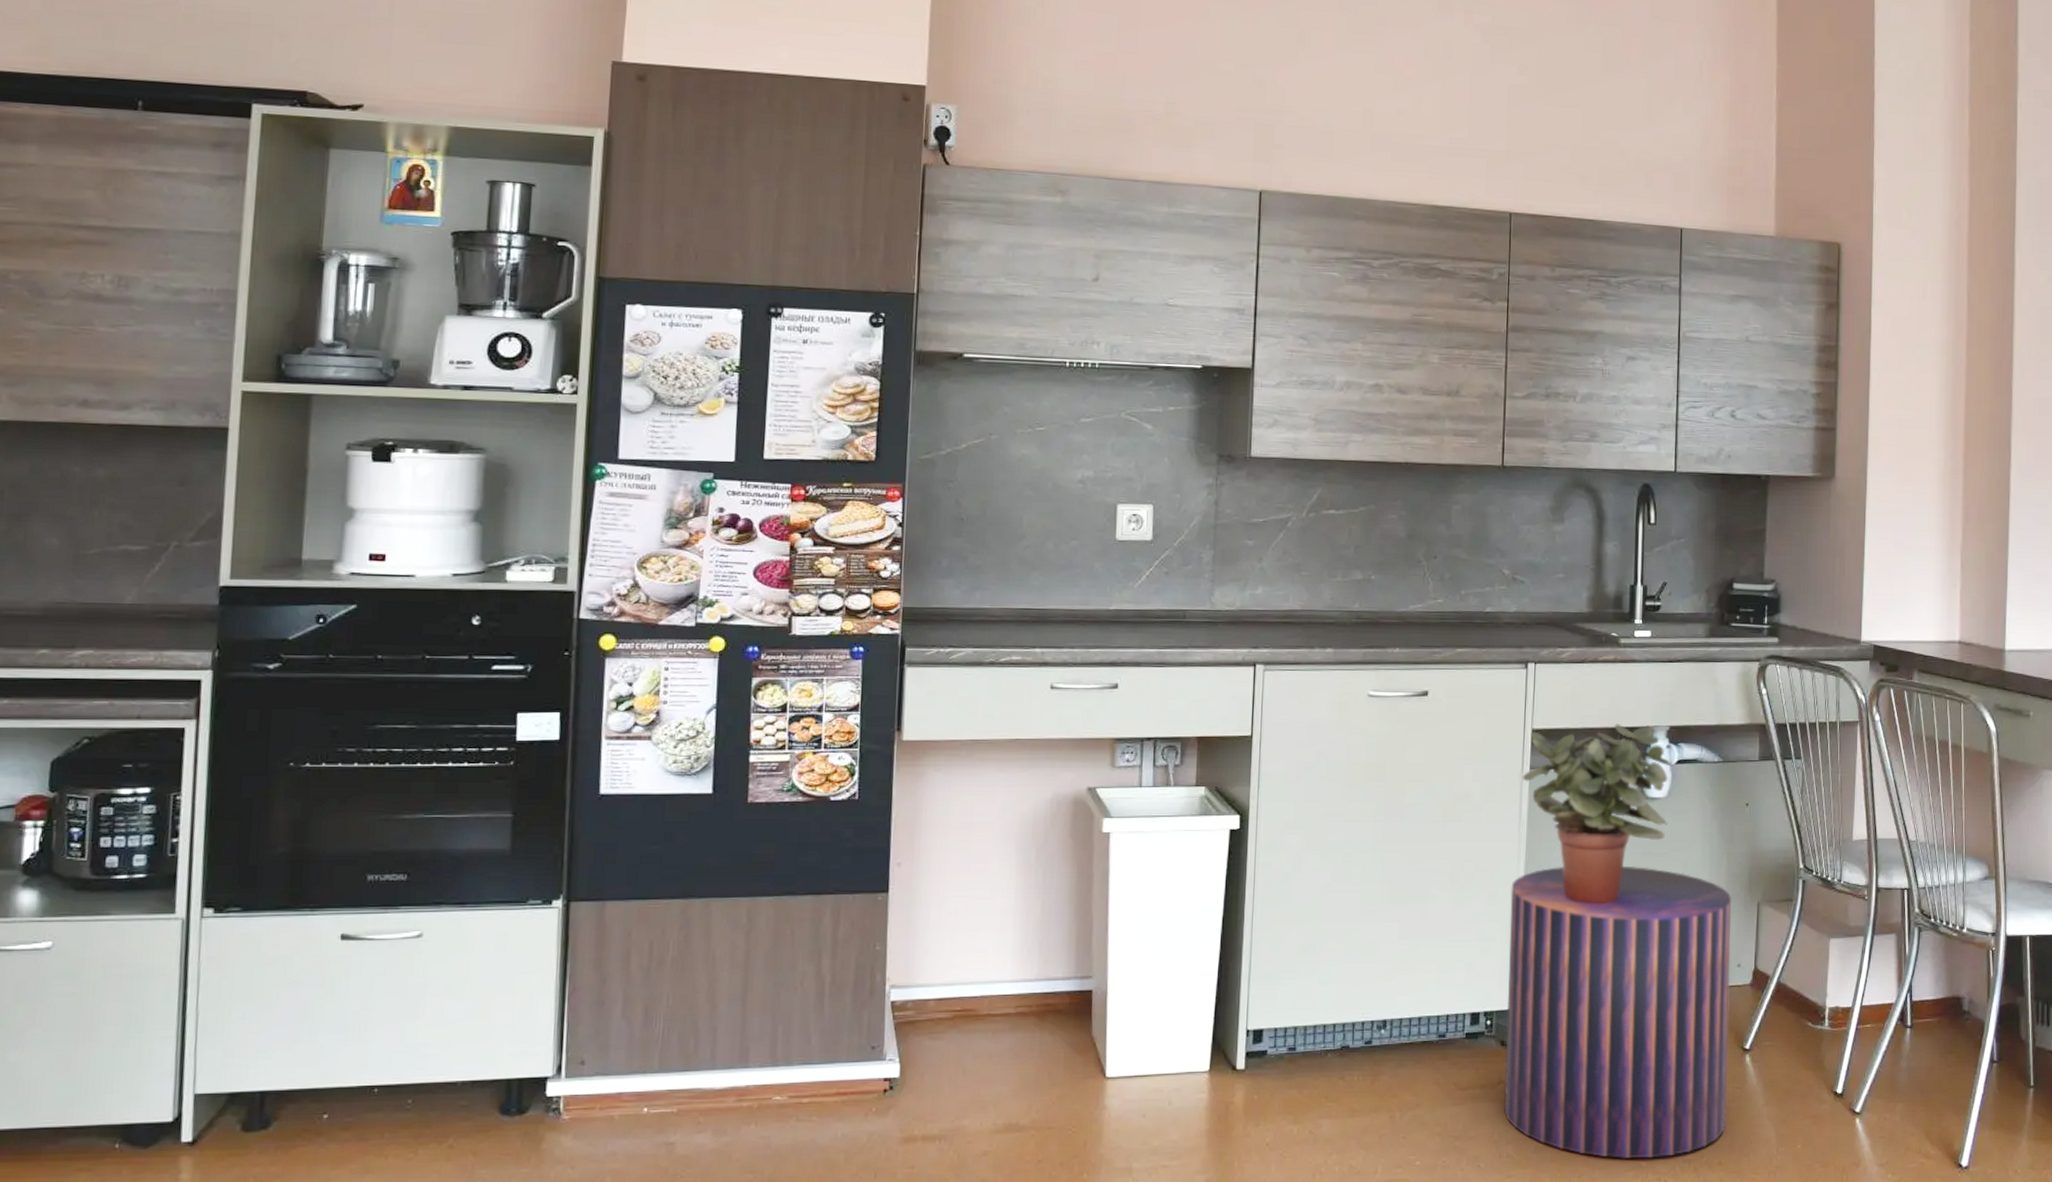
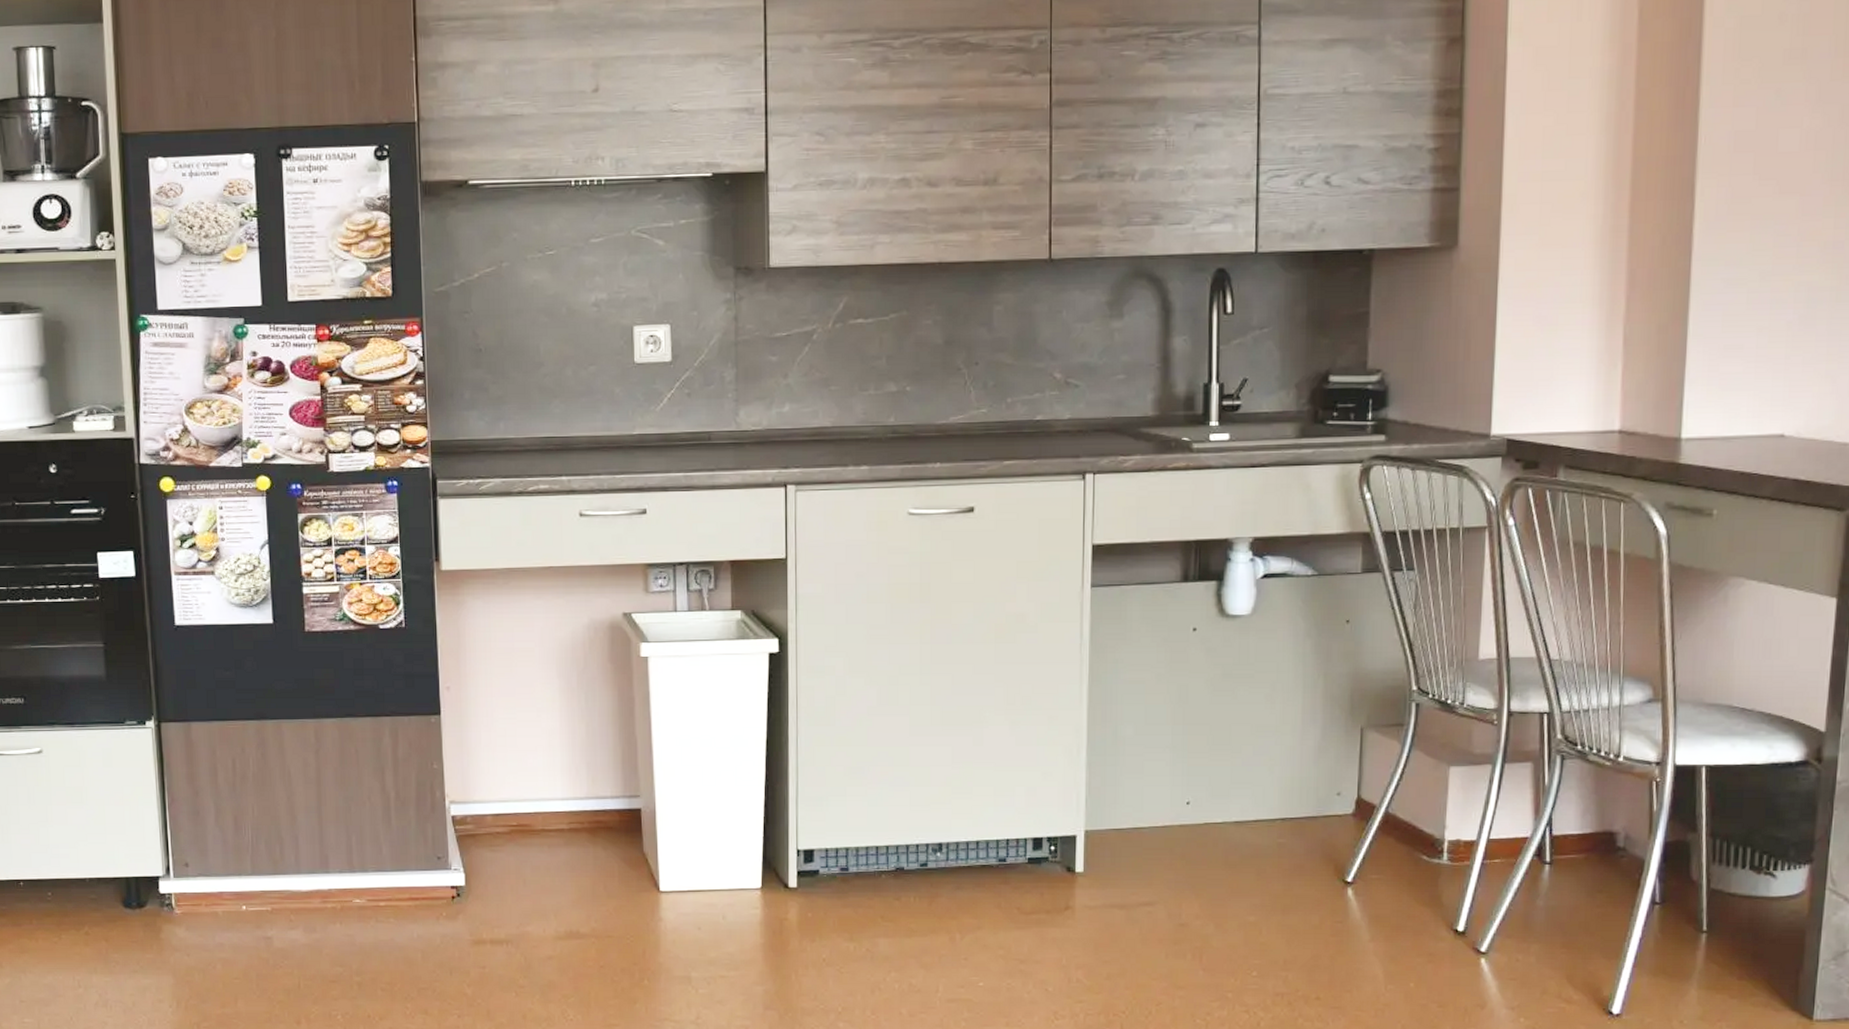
stool: present [1504,865,1732,1159] -> none [1071,688,1330,990]
potted plant: present [1522,724,1673,905] -> none [1082,536,1258,729]

